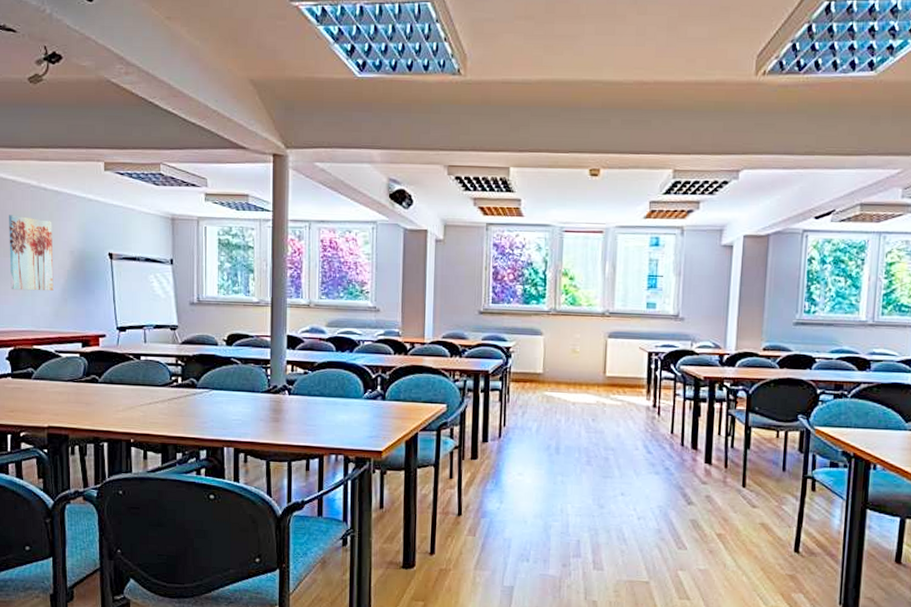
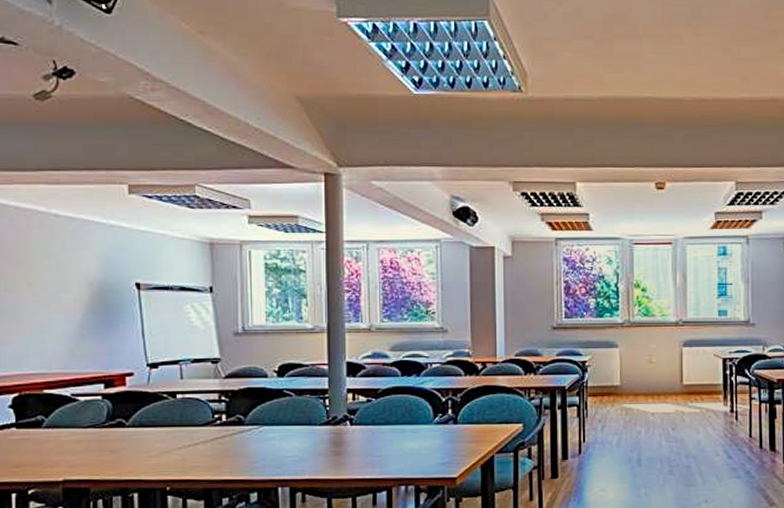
wall art: present [9,215,54,291] -> none [11,245,68,329]

